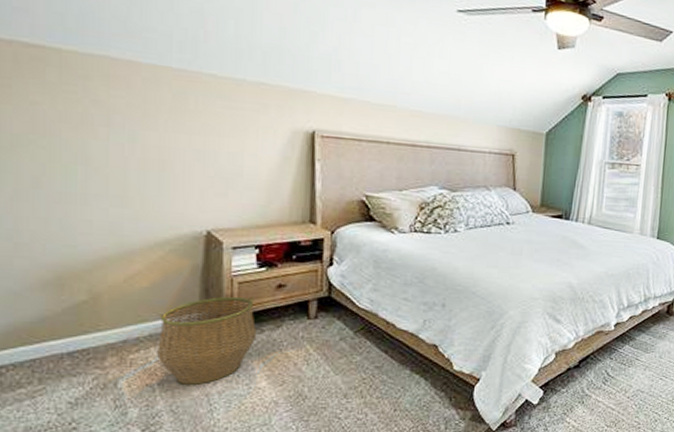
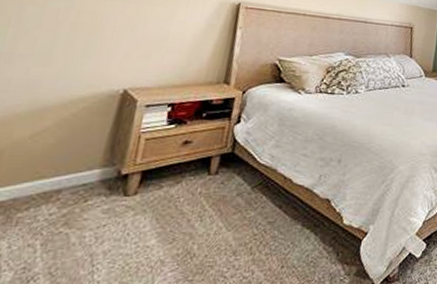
basket: present [157,296,256,385] -> none [47,152,159,244]

